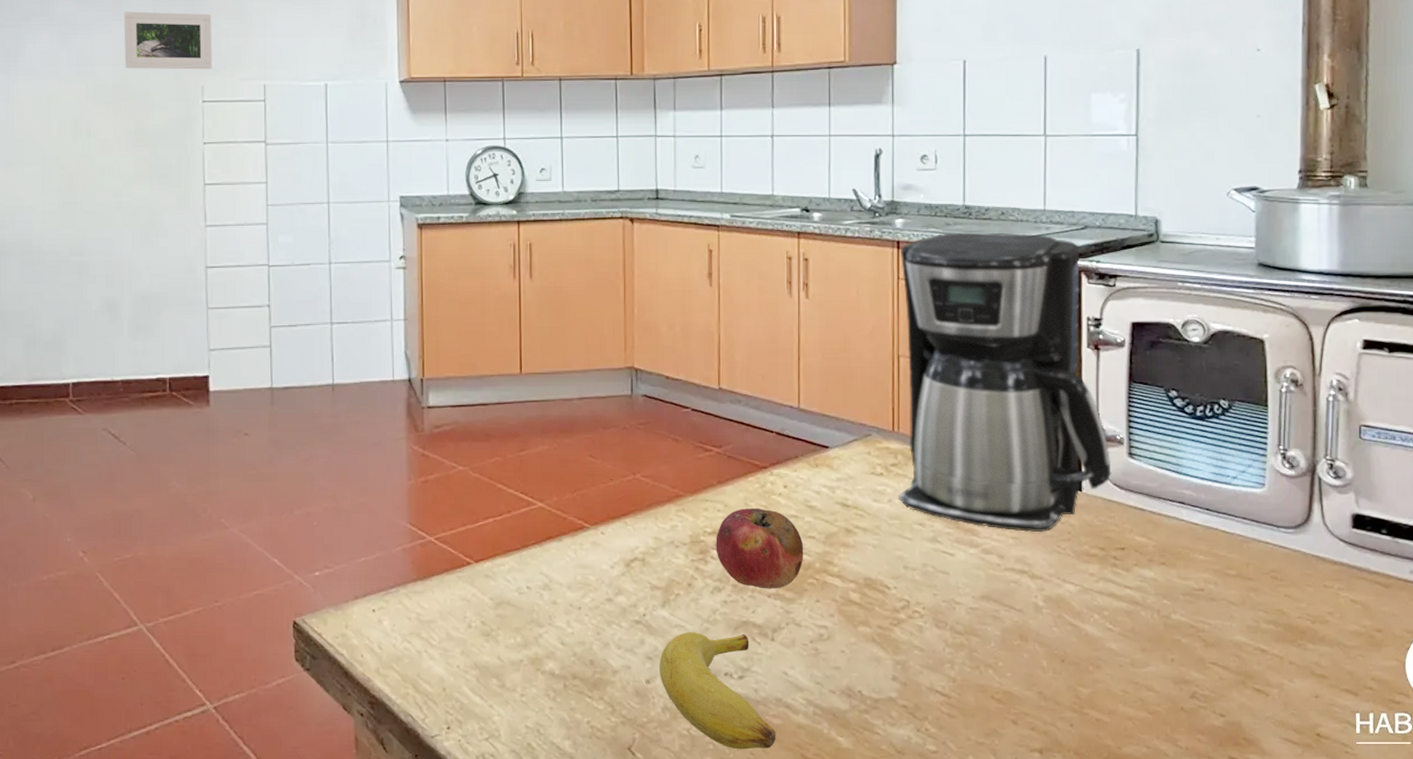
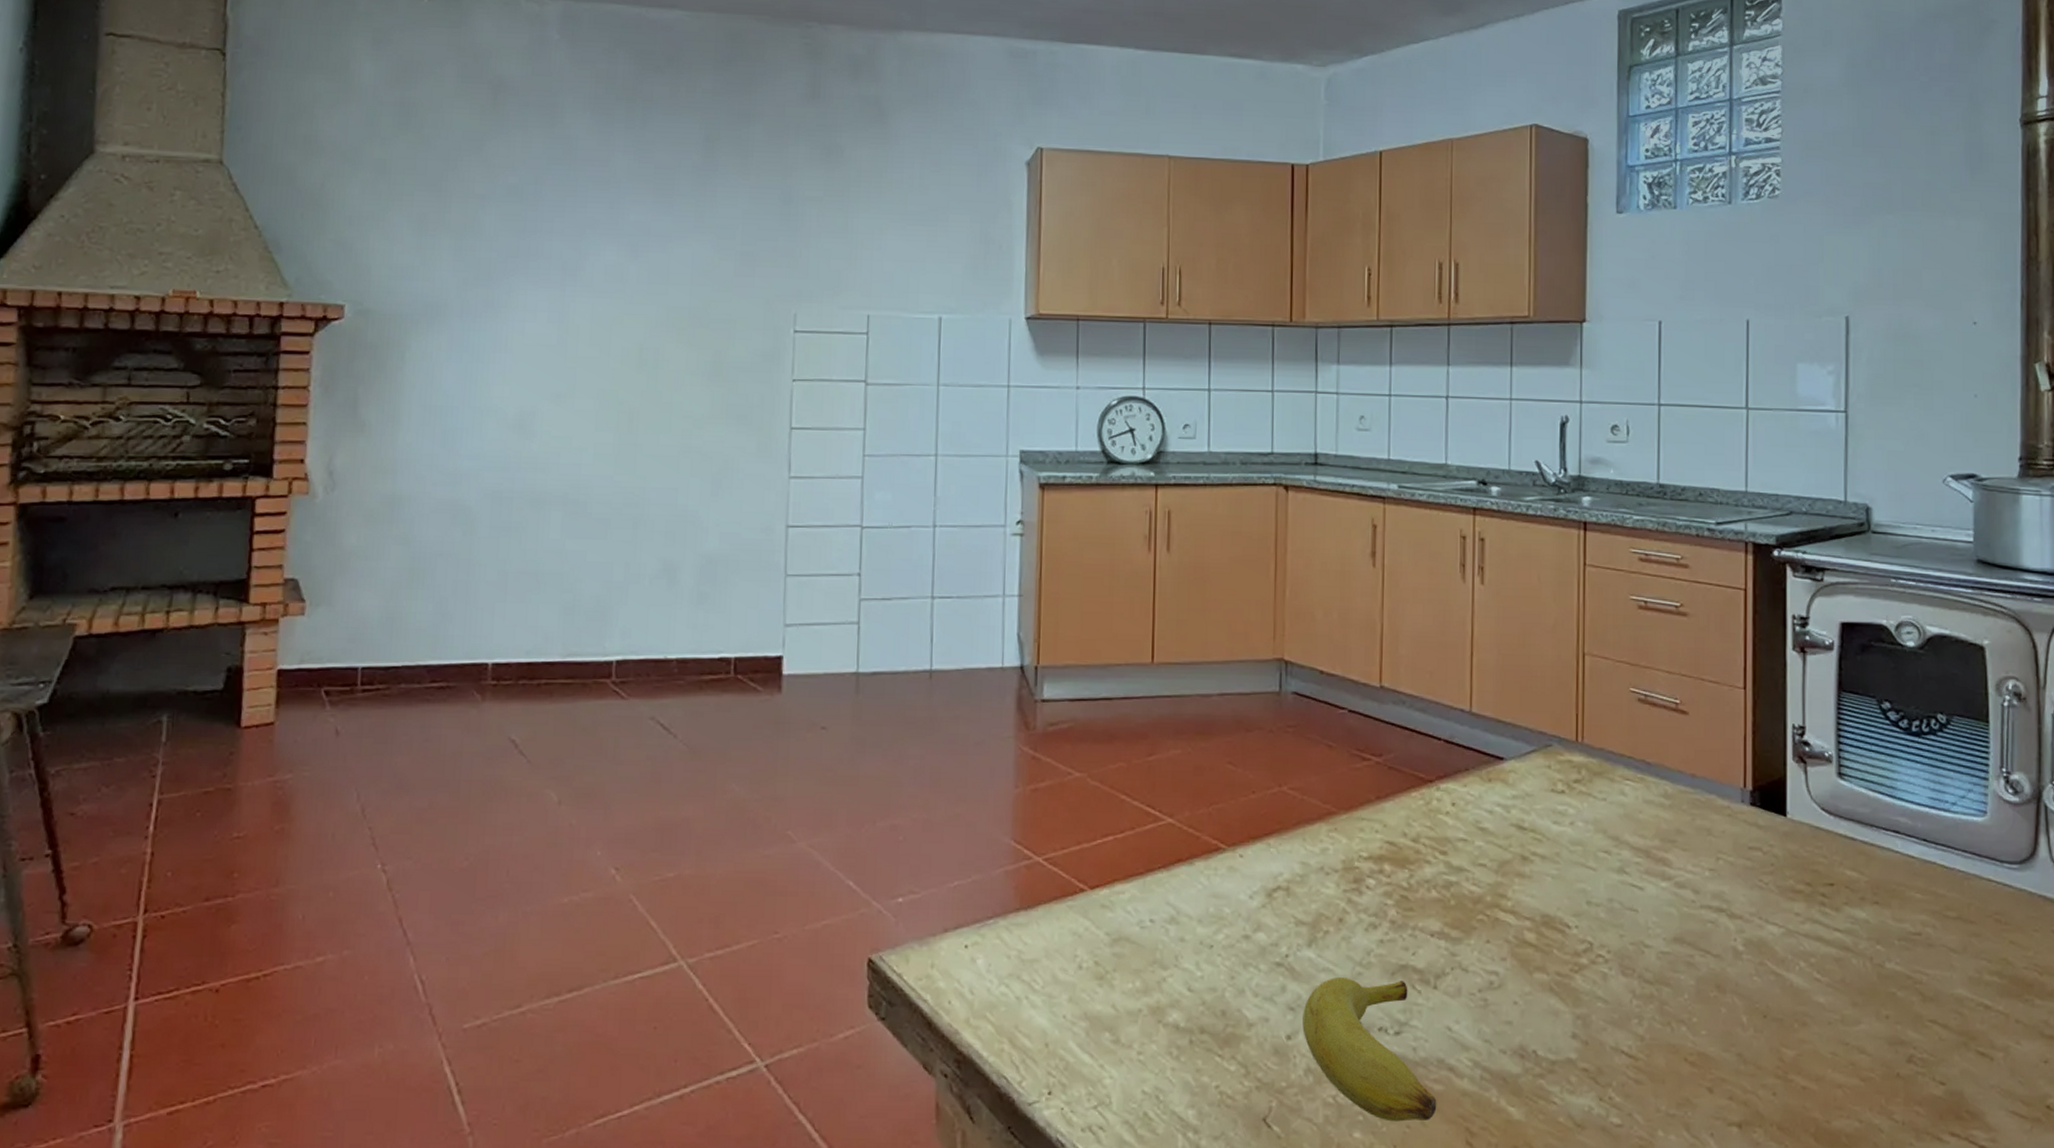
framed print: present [124,11,212,70] -> none [705,223,811,295]
fruit: present [716,508,804,589] -> none [1372,829,1473,926]
coffee maker: present [898,232,1112,533] -> none [1581,514,1819,864]

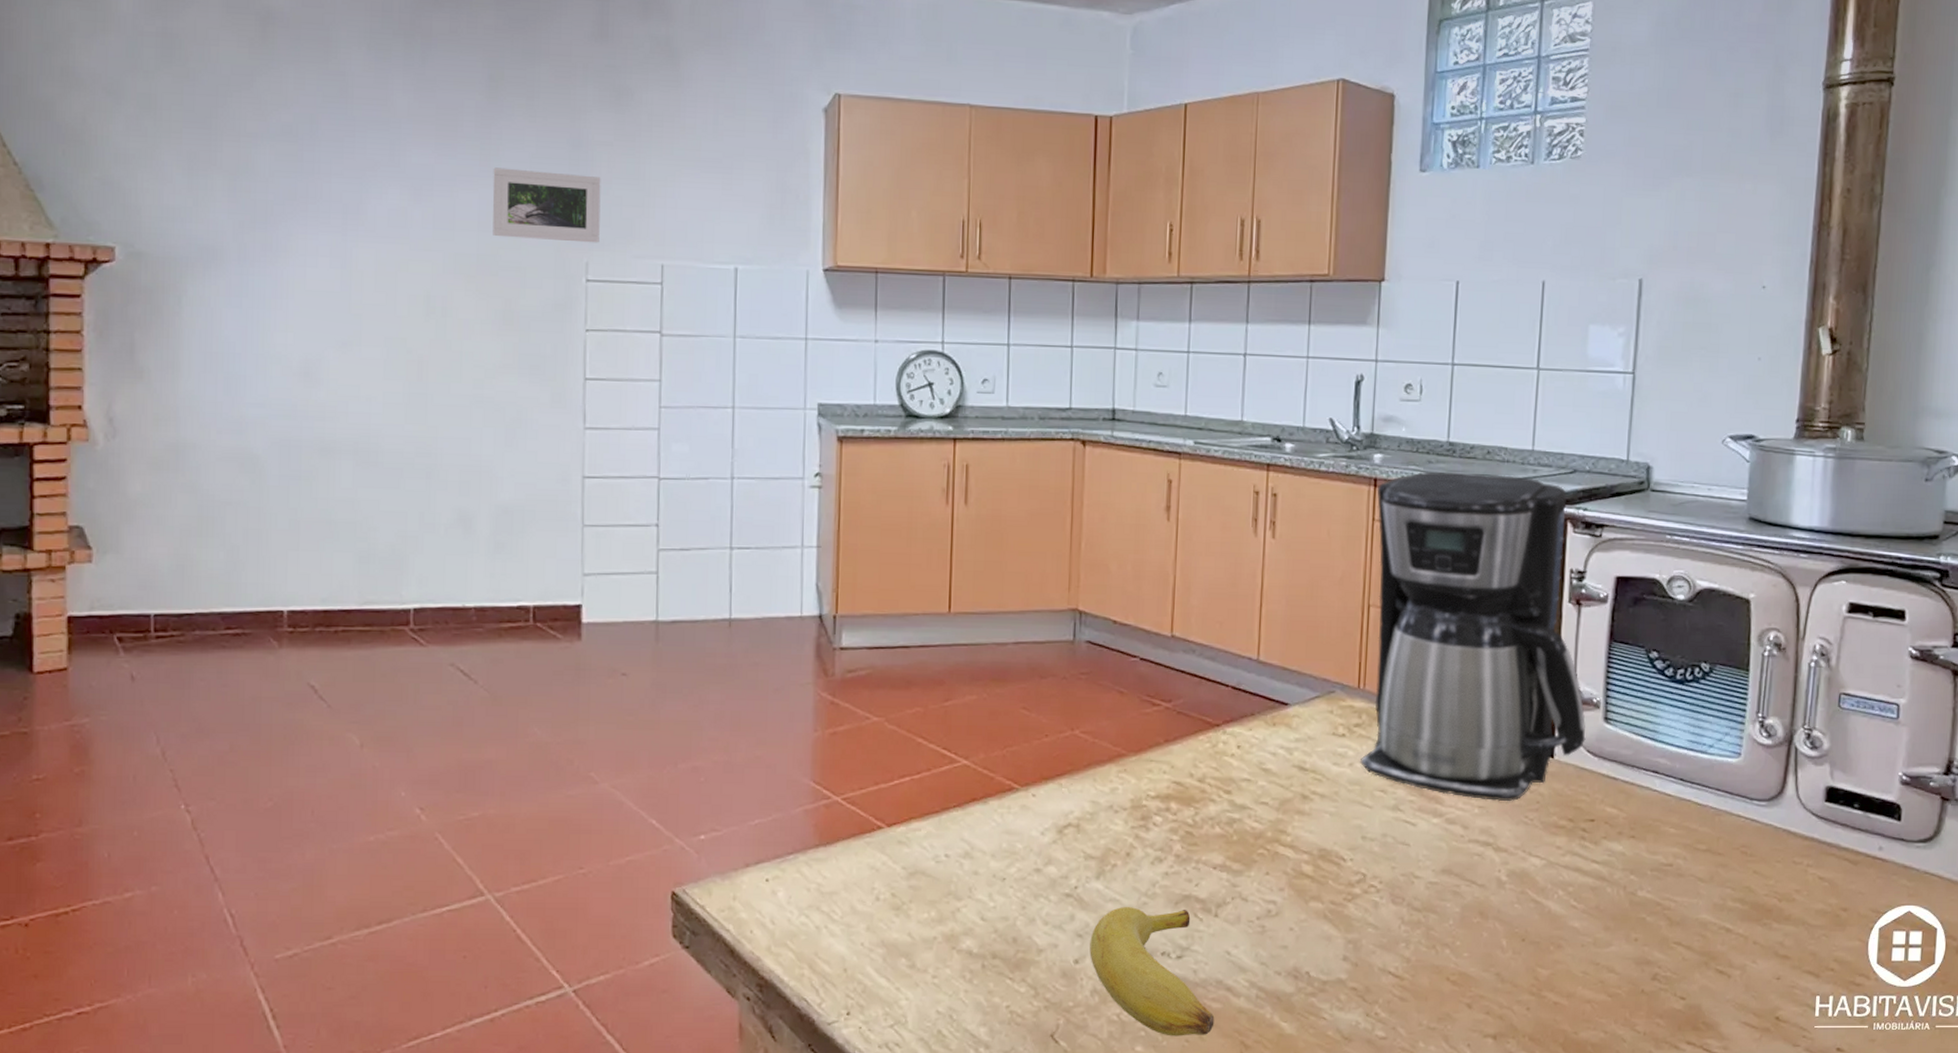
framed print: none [705,223,811,295] -> present [492,167,601,243]
coffee maker: none [1581,514,1819,864] -> present [1359,471,1586,802]

